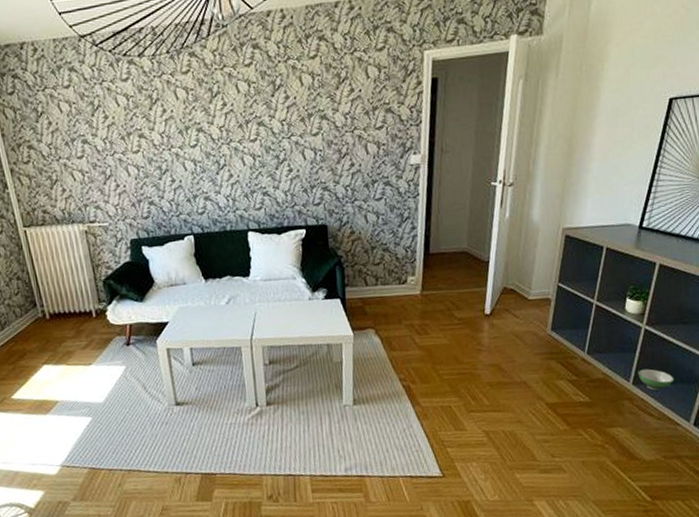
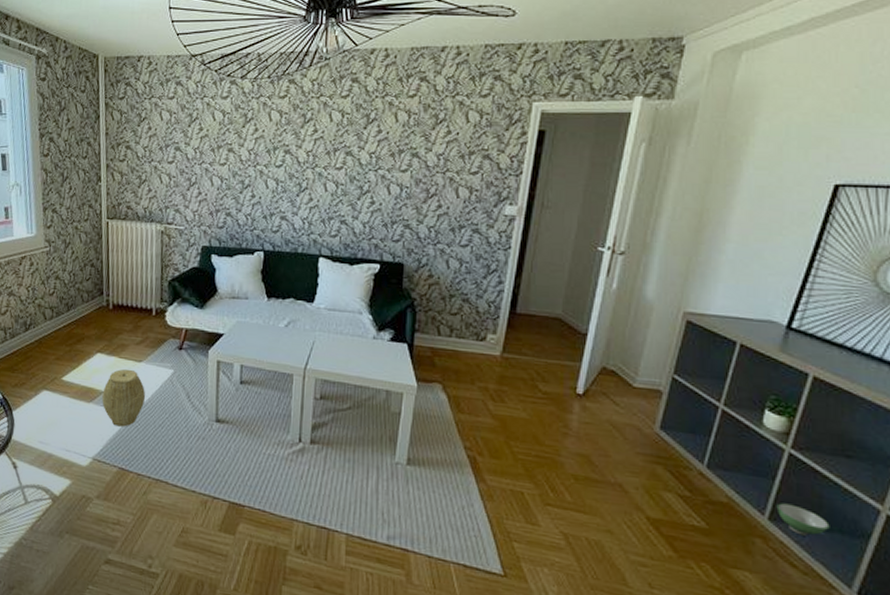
woven basket: none [57,374,103,431] -> present [102,368,146,427]

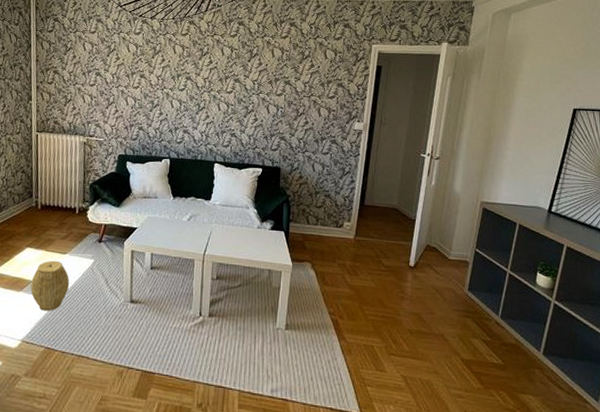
bowl: present [776,503,830,536] -> none [547,341,583,365]

